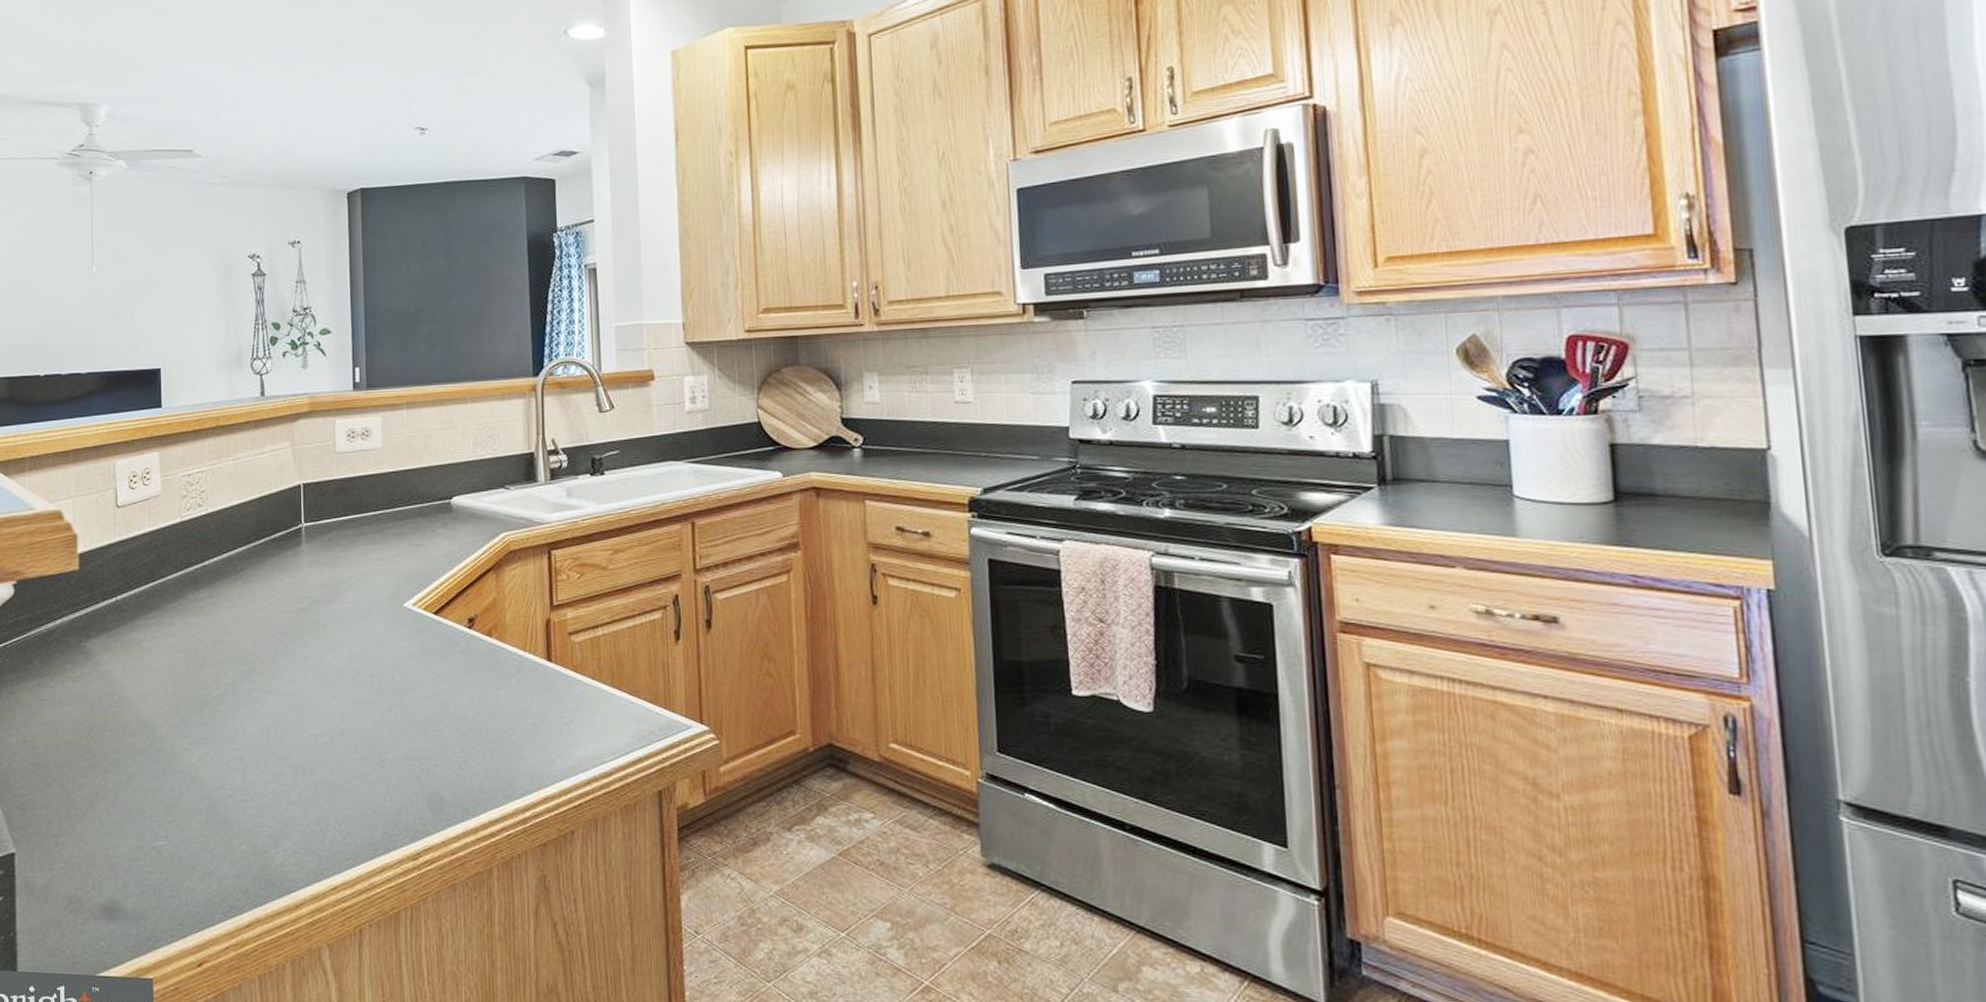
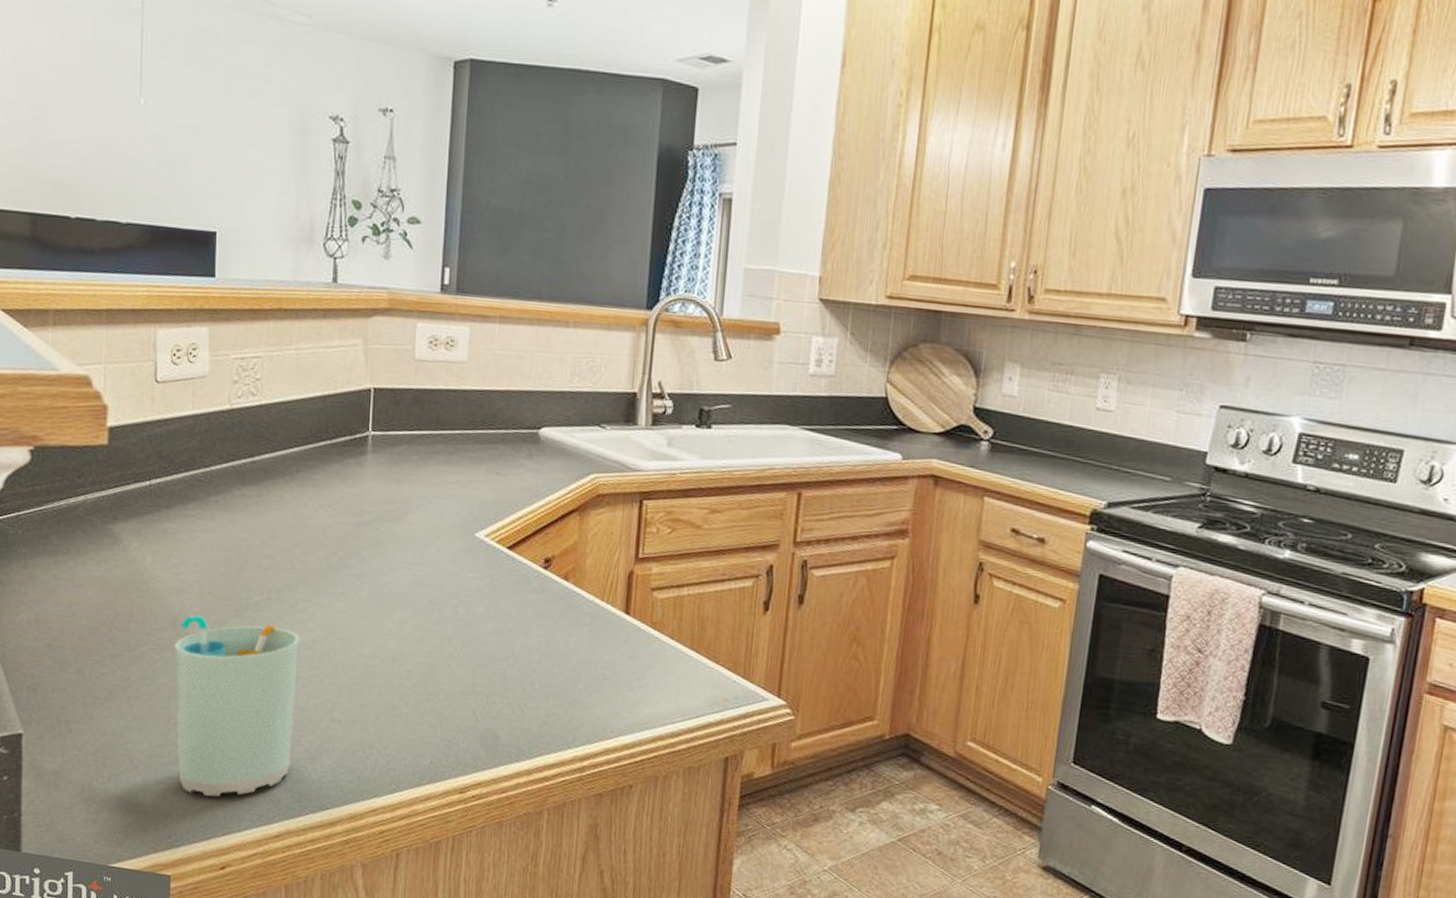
cup: none [144,717,257,893] -> present [173,615,301,797]

